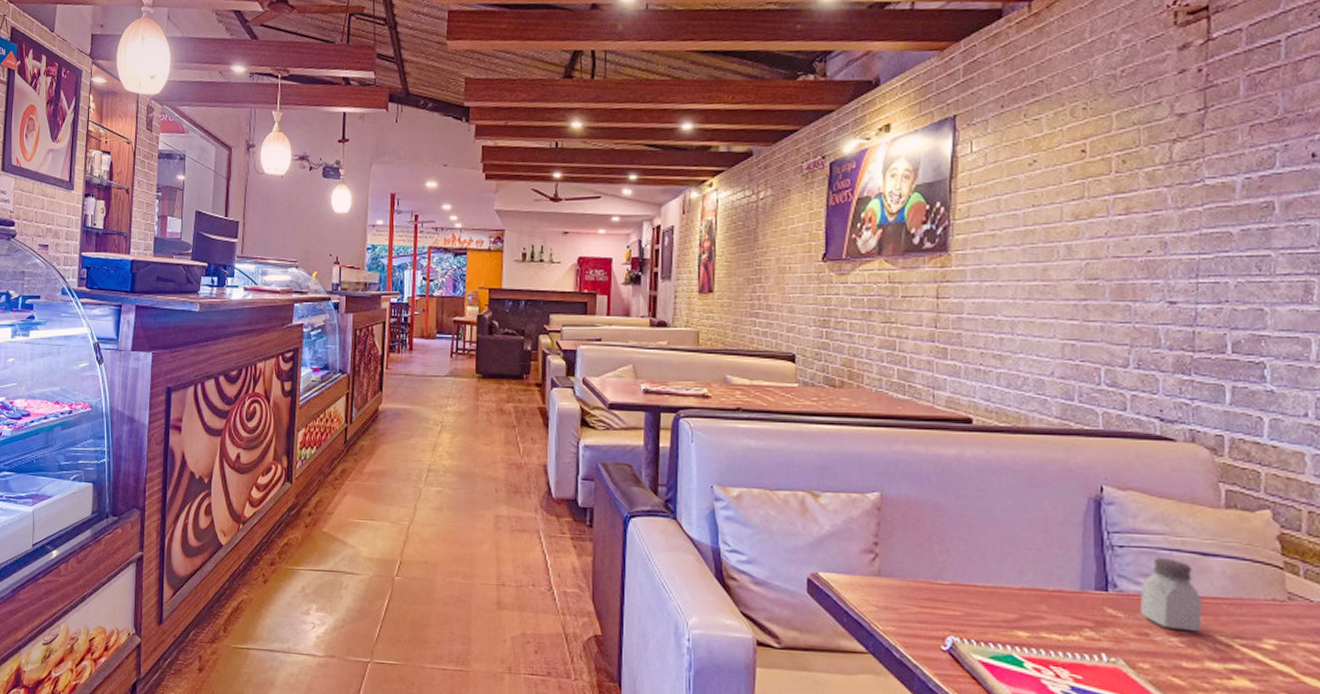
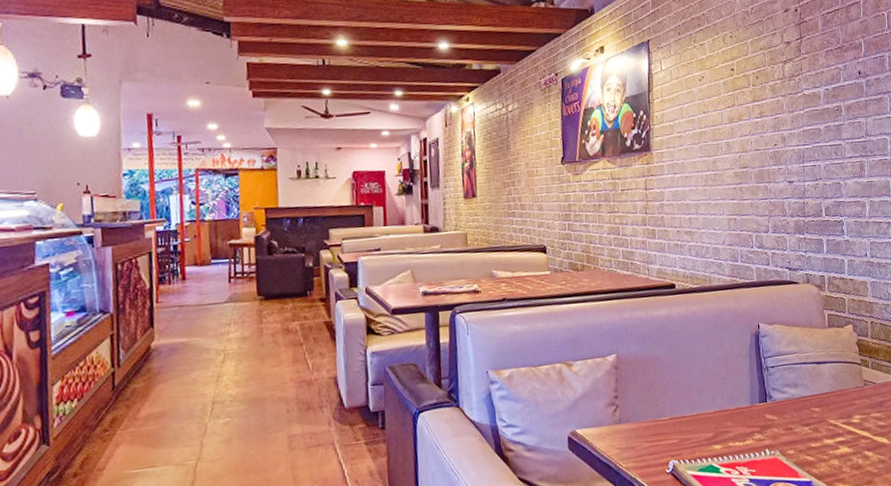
saltshaker: present [1141,557,1203,632] -> none [785,370,821,422]

